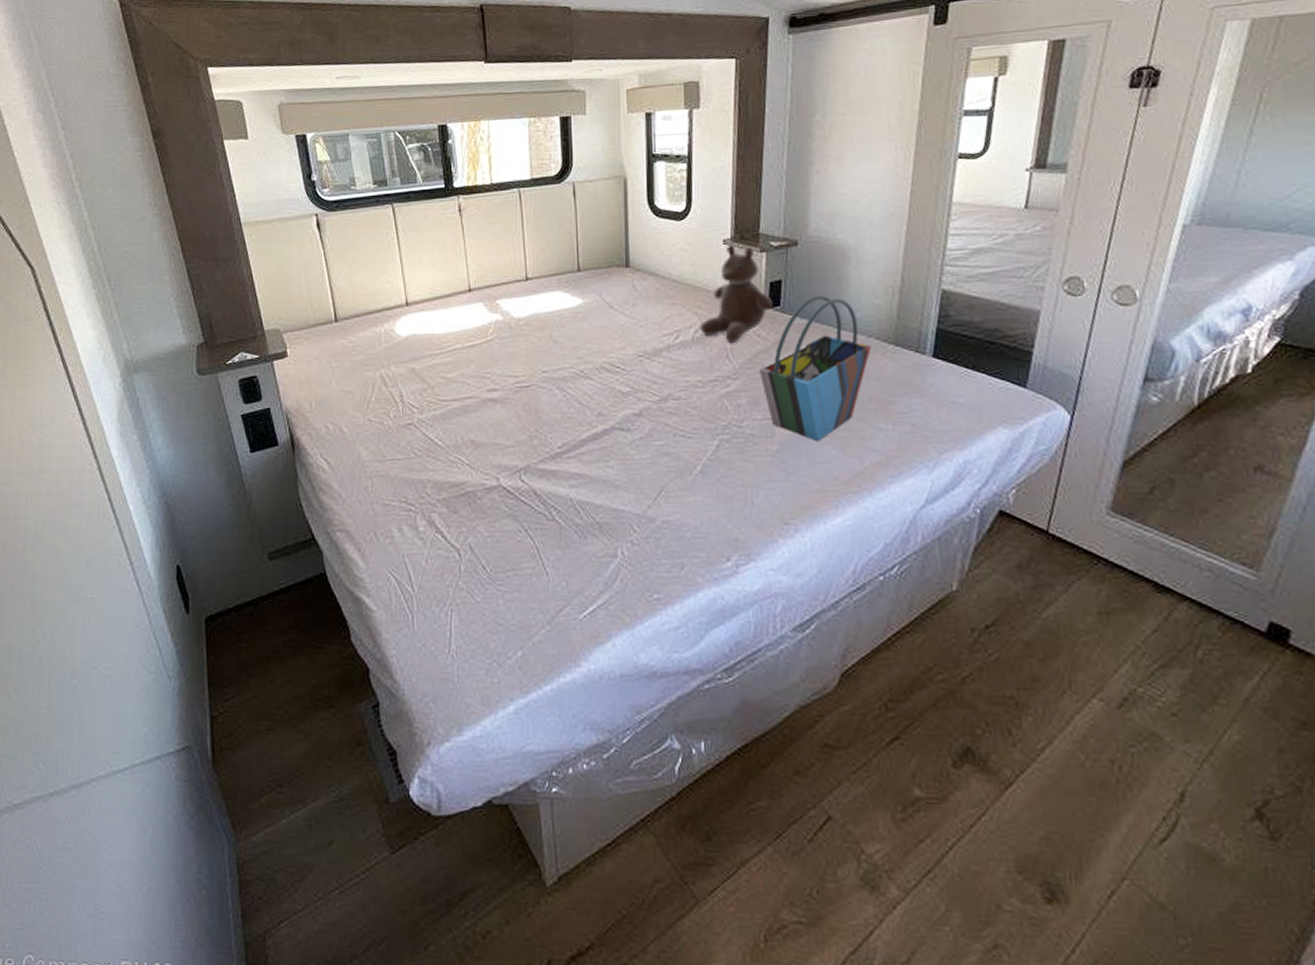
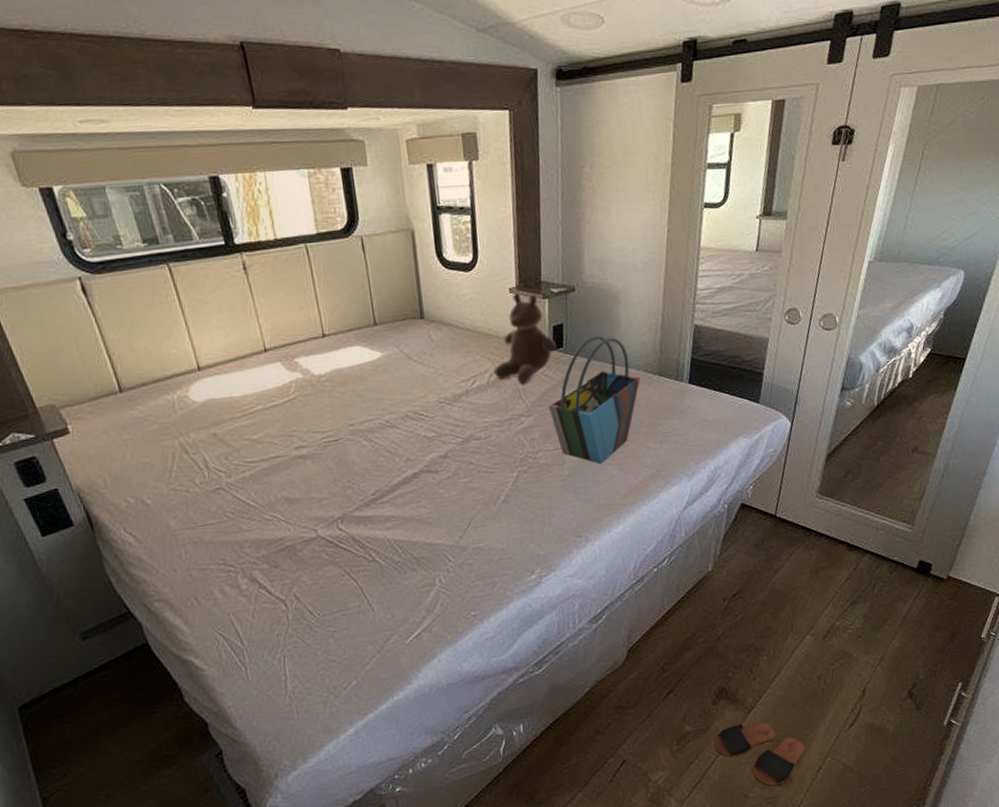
slipper: none [954,802,1091,903] -> present [714,722,806,786]

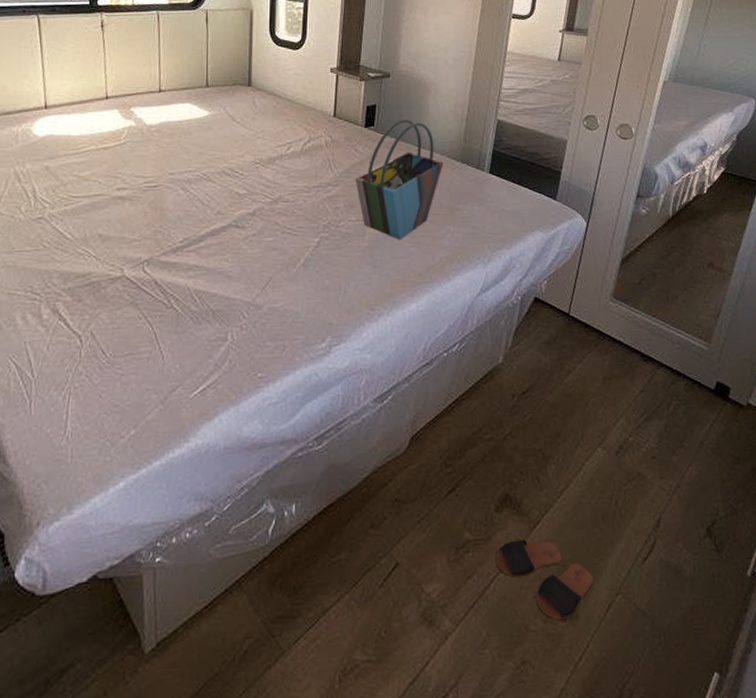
teddy bear: present [494,293,557,384] -> none [309,73,368,155]

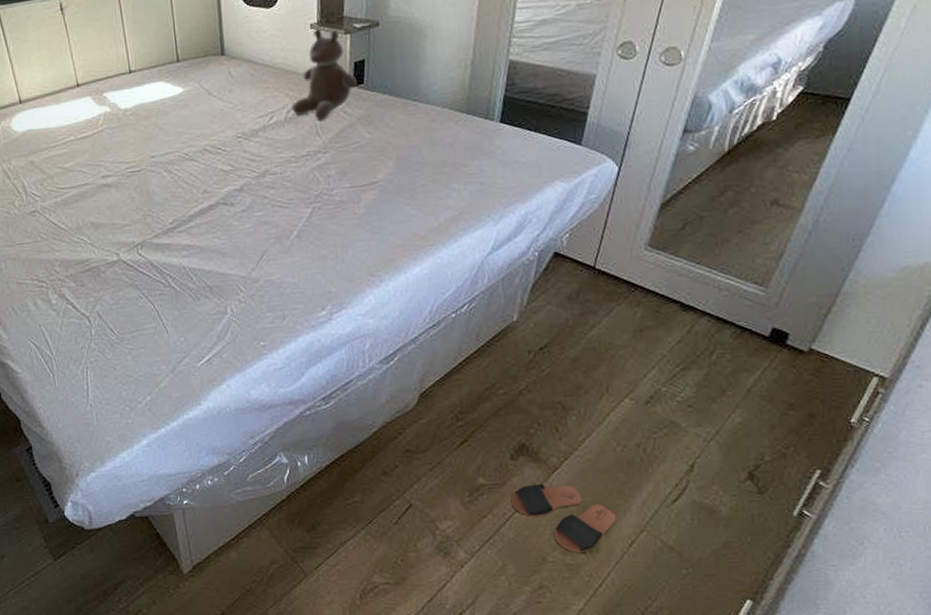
teddy bear: none [309,73,368,155] -> present [292,28,357,120]
tote bag: present [355,119,444,240] -> none [345,72,446,204]

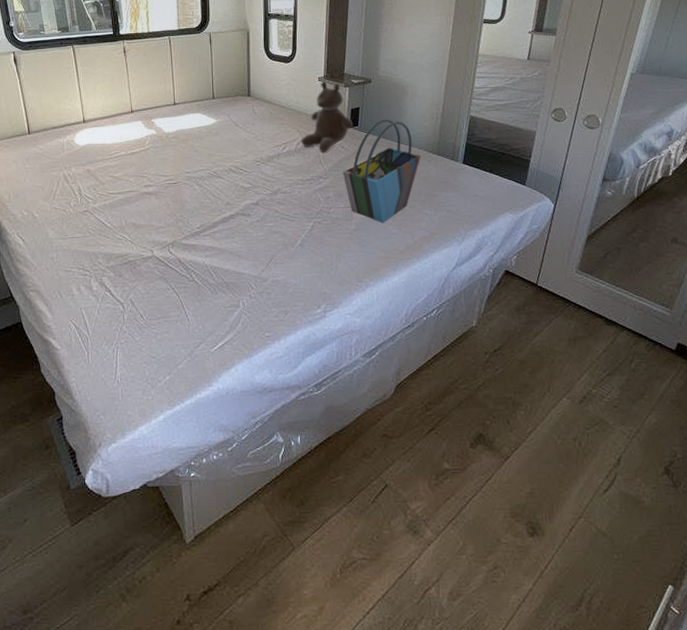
tote bag: none [345,72,446,204] -> present [342,119,421,223]
slipper: present [510,484,618,554] -> none [470,470,559,536]

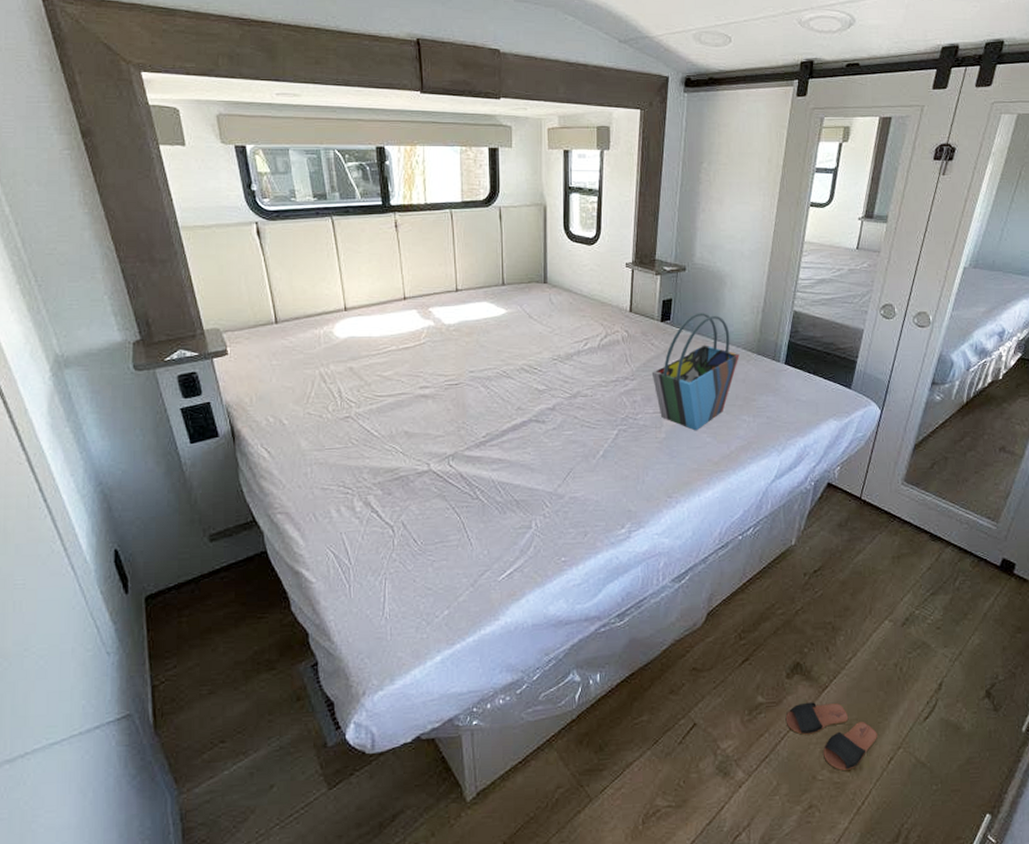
teddy bear: present [301,81,353,152] -> none [605,267,664,350]
slipper: none [470,470,559,536] -> present [785,702,878,771]

